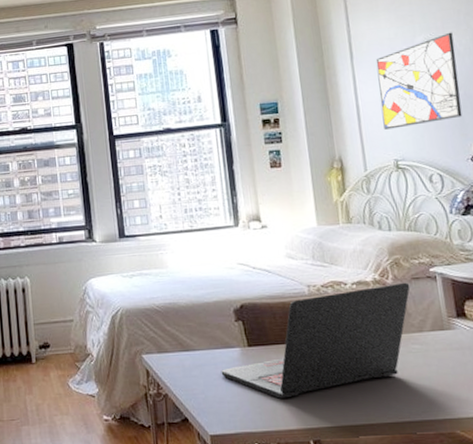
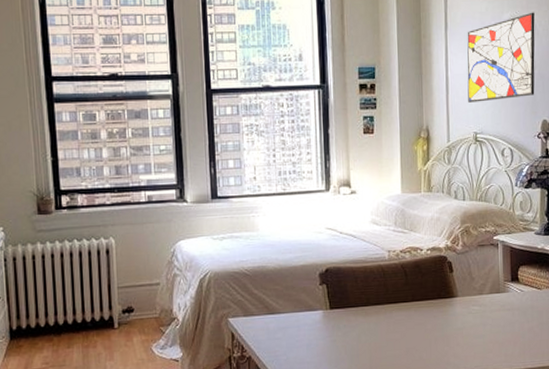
laptop: present [221,282,410,399] -> none [303,249,476,358]

